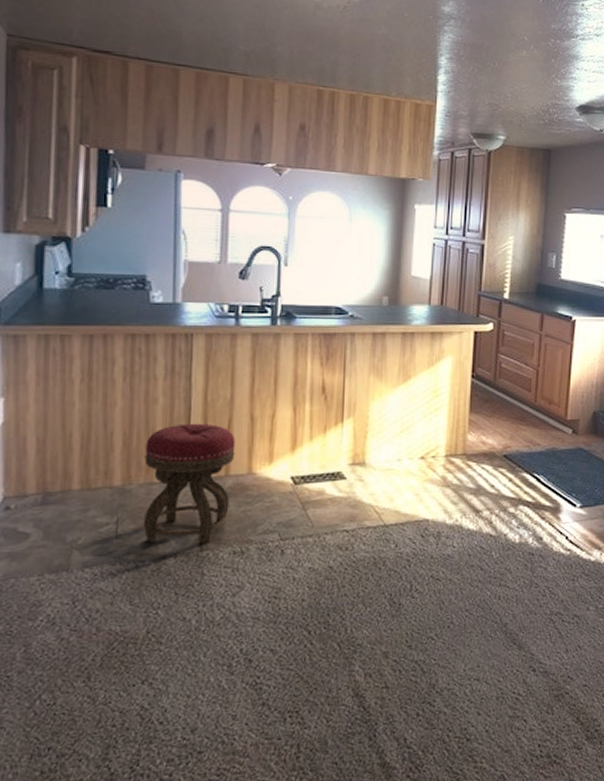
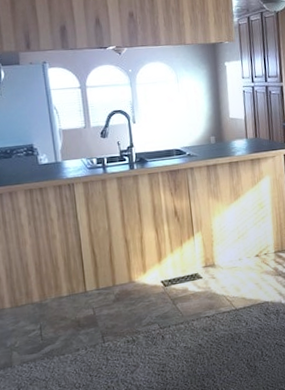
stool: present [143,423,236,545] -> none [52,249,120,341]

